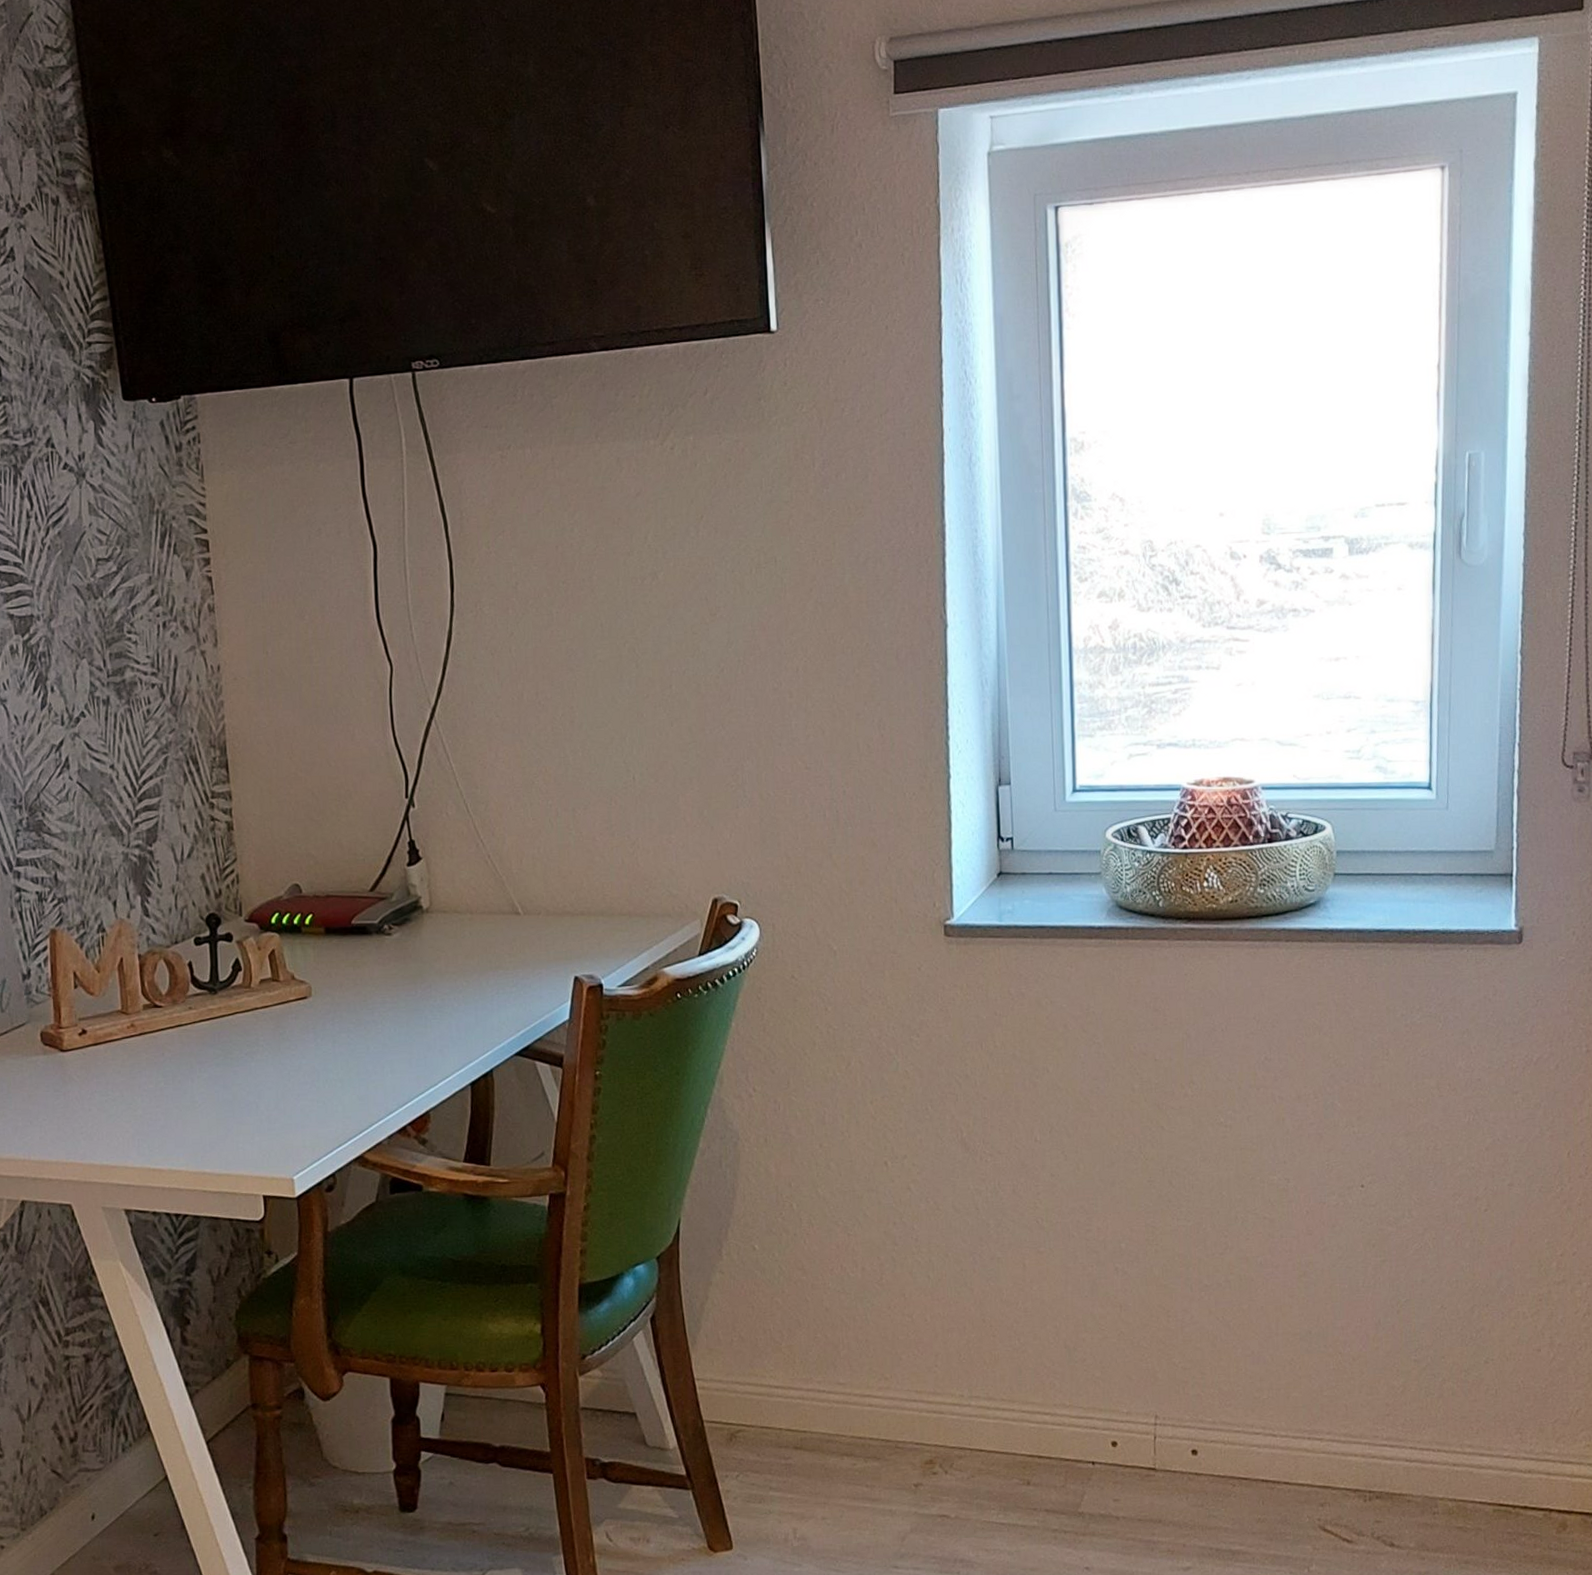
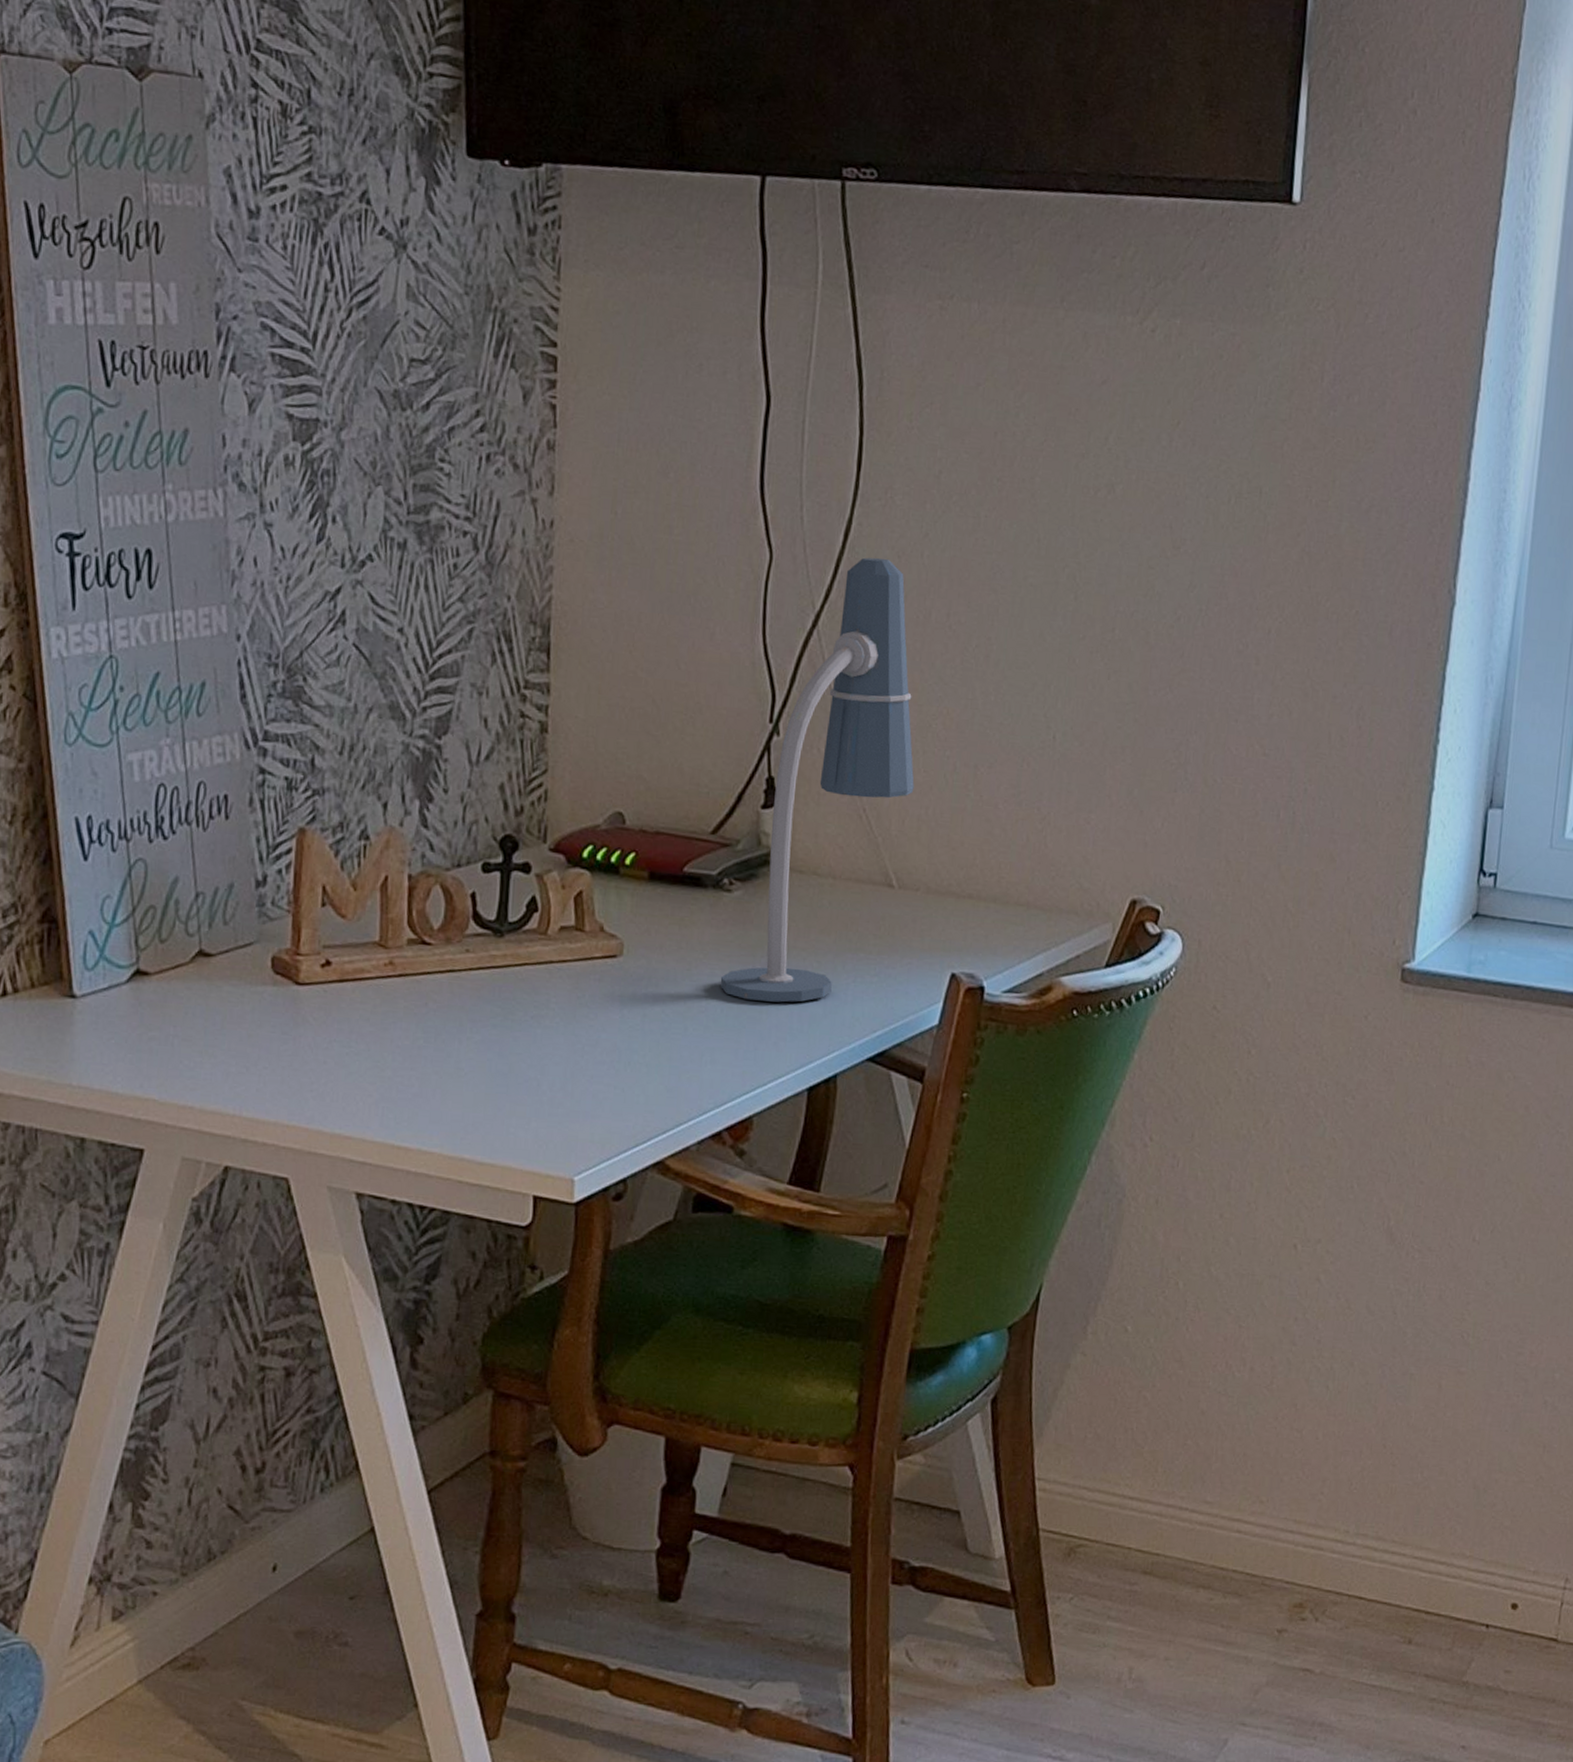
desk lamp: none [390,657,526,1019] -> present [720,557,914,1003]

